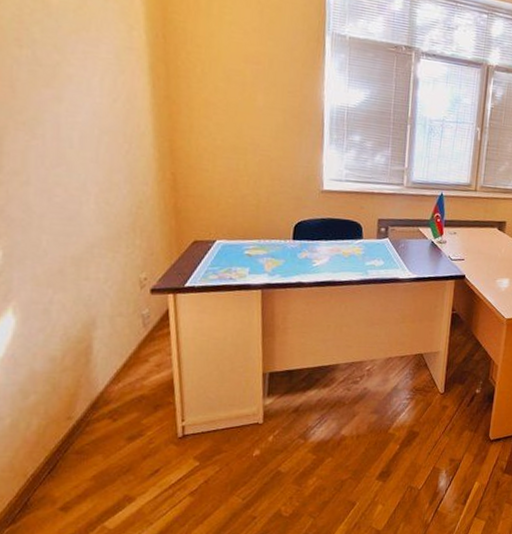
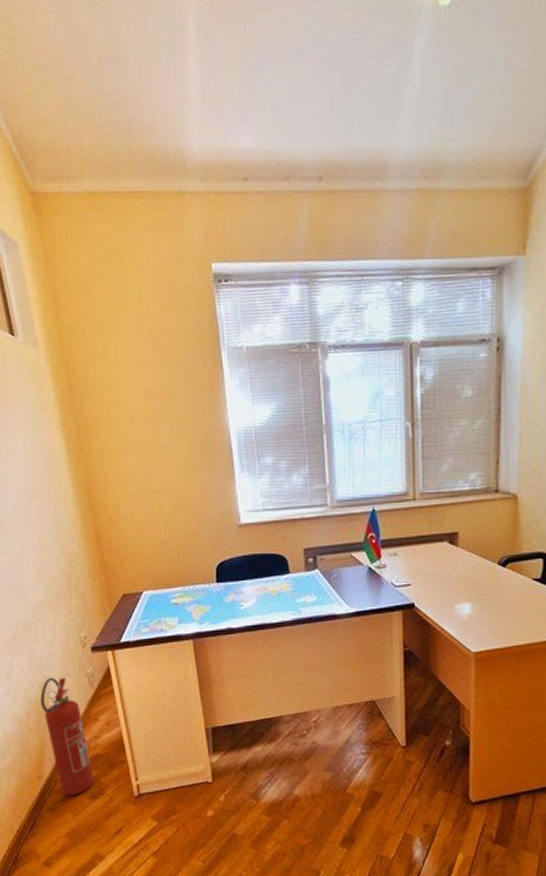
fire extinguisher: none [82,316,135,437] -> present [40,677,94,796]

